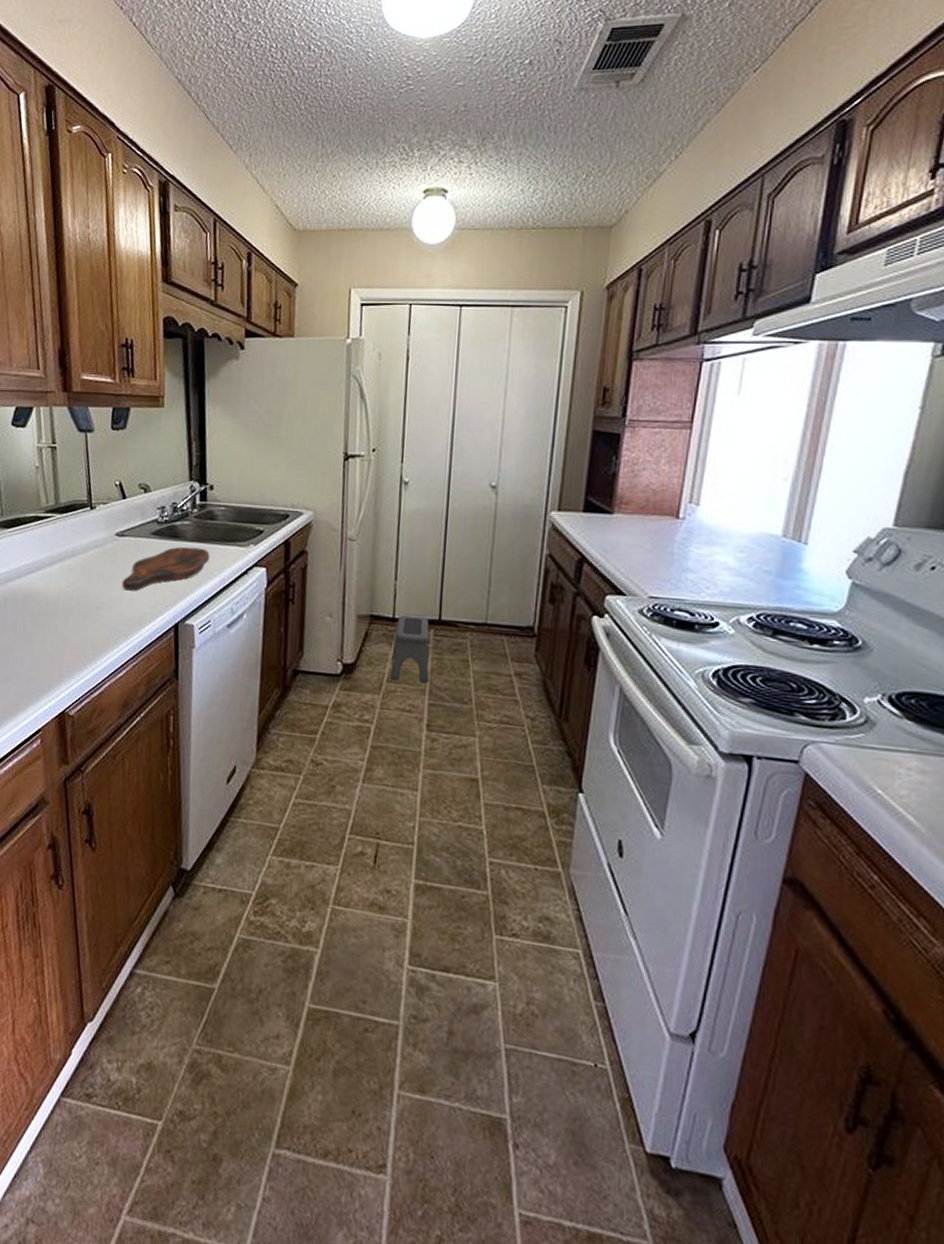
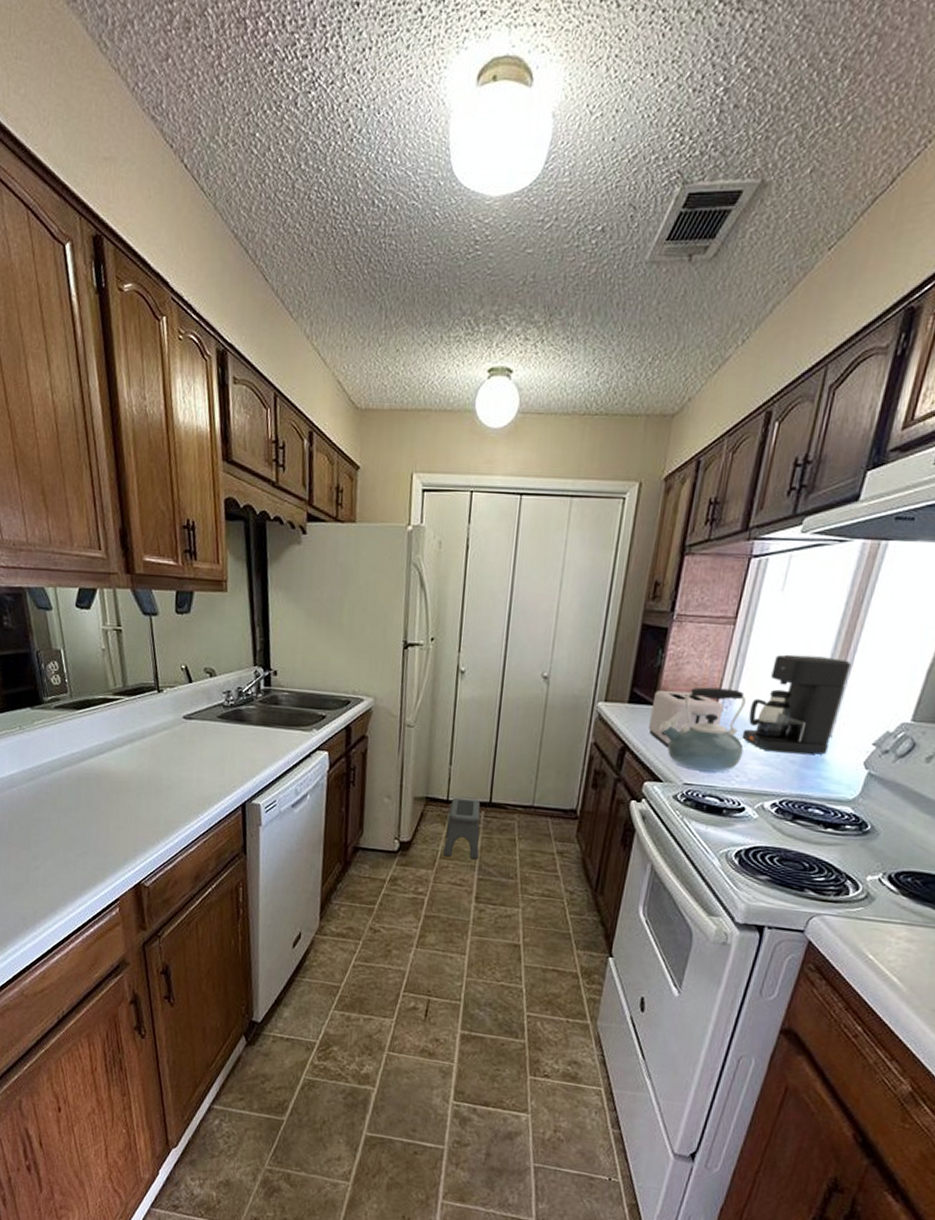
cutting board: present [121,546,210,591] -> none [190,730,275,772]
toaster: none [607,497,686,558] -> present [649,690,724,747]
kettle: none [617,493,712,585] -> present [658,687,747,773]
coffee maker: none [709,458,821,564] -> present [742,654,852,755]

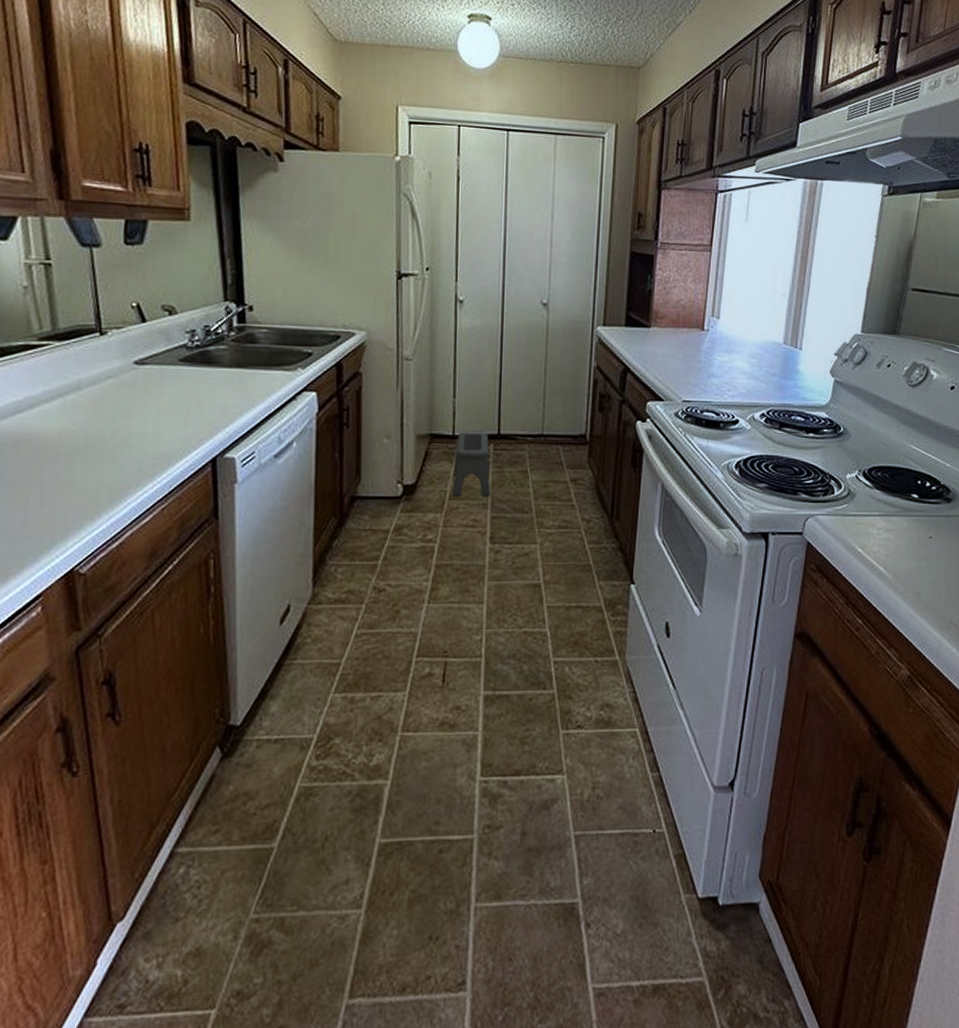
toaster: present [649,690,724,747] -> none [646,312,710,367]
kettle: present [658,687,747,773] -> none [655,309,731,389]
coffee maker: present [742,654,852,755] -> none [728,277,809,366]

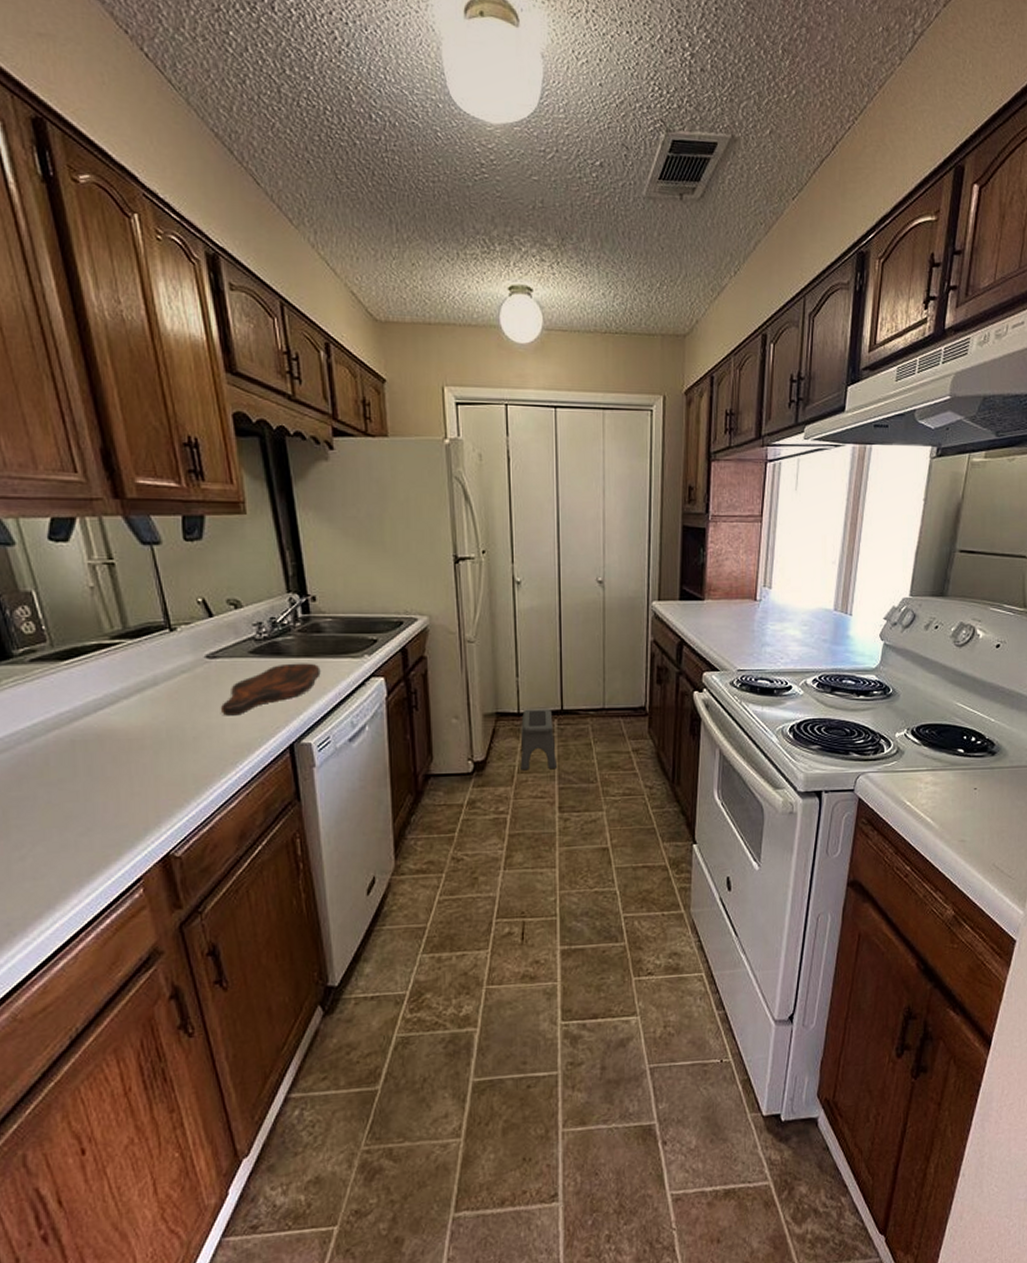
cutting board: none [143,373,252,425] -> present [220,663,321,716]

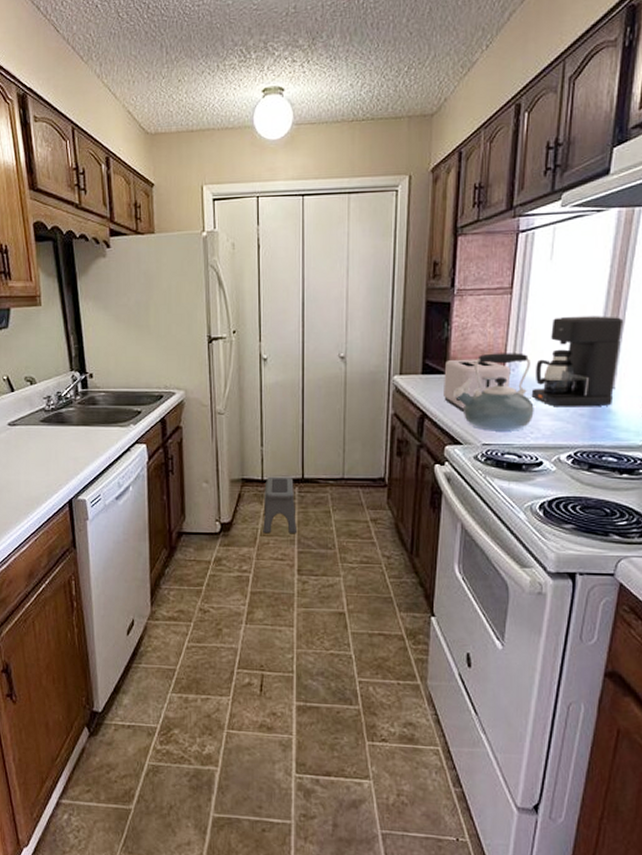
cutting board: present [220,663,321,716] -> none [17,431,95,474]
toaster: none [701,585,762,638] -> present [444,359,511,412]
kettle: none [709,580,783,657] -> present [452,353,534,431]
coffee maker: none [781,546,859,633] -> present [531,316,624,407]

